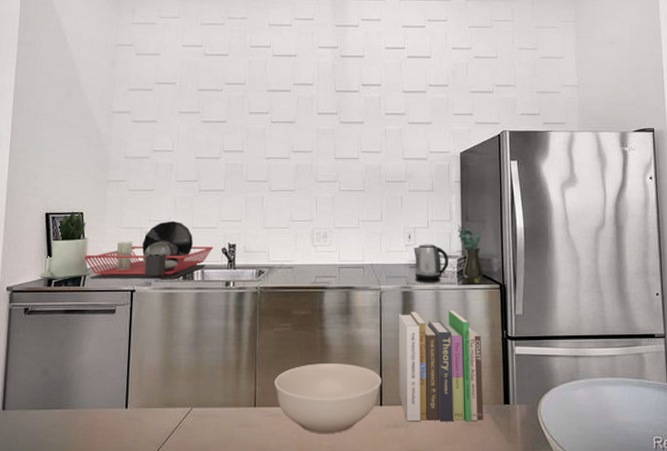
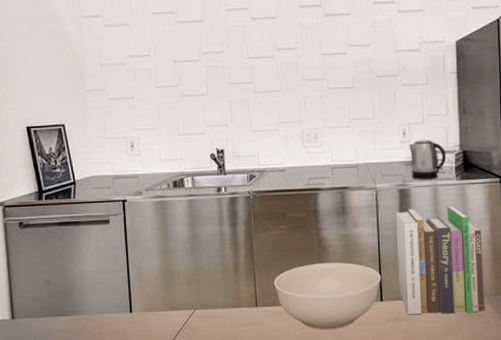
planter: present [38,211,92,280] -> none [28,123,81,194]
dish rack: present [84,220,214,280] -> none [72,128,202,191]
vase: present [457,225,483,285] -> none [454,118,482,179]

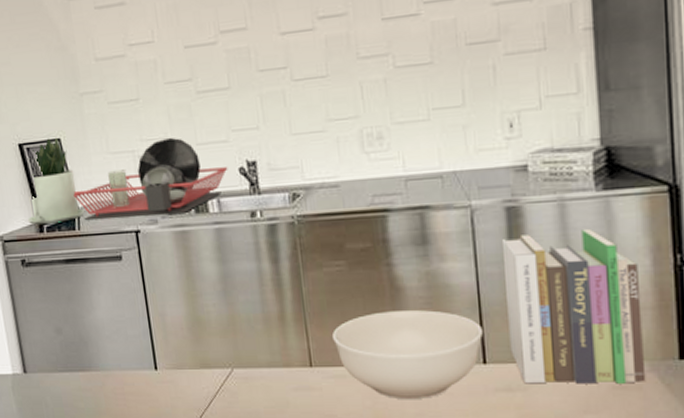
planter: none [28,123,81,194] -> present [27,138,85,225]
dish rack: none [72,128,202,191] -> present [73,137,228,221]
kettle: present [409,139,447,180] -> none [519,132,580,193]

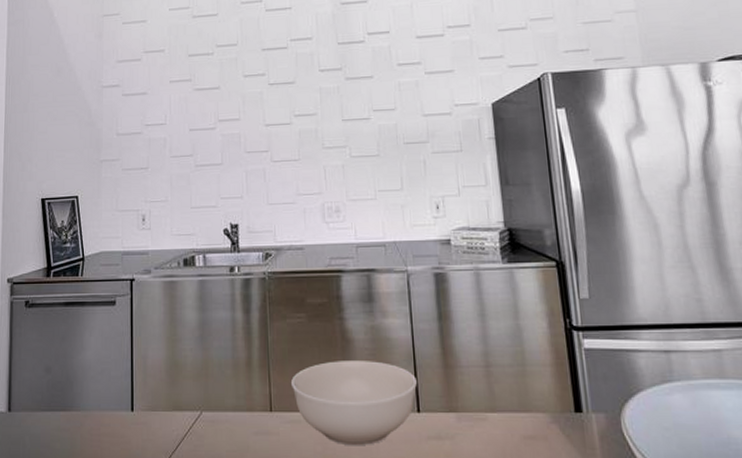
planter: present [27,138,85,225] -> none [37,195,90,270]
dish rack: present [73,137,228,221] -> none [81,200,215,268]
books: present [501,228,646,384] -> none [431,294,550,434]

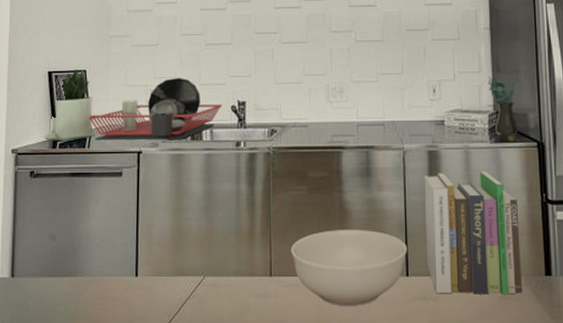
planter: none [37,195,90,270] -> present [43,69,97,142]
dish rack: none [81,200,215,268] -> present [89,77,223,141]
books: none [431,294,550,434] -> present [424,170,523,295]
vase: none [496,190,533,263] -> present [488,76,518,143]

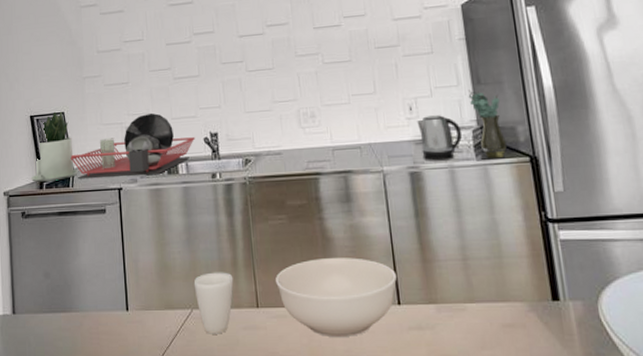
cup: none [208,240,249,302] -> present [193,272,234,334]
books: present [424,170,523,295] -> none [407,190,528,323]
kettle: none [439,97,480,141] -> present [417,114,463,161]

